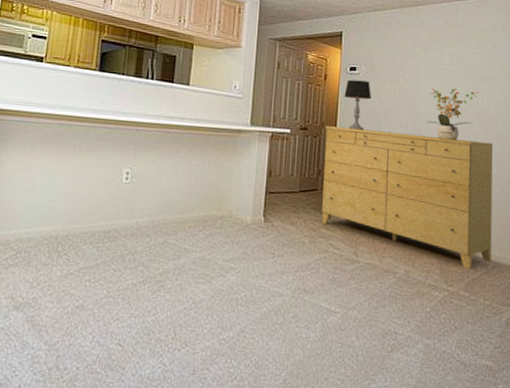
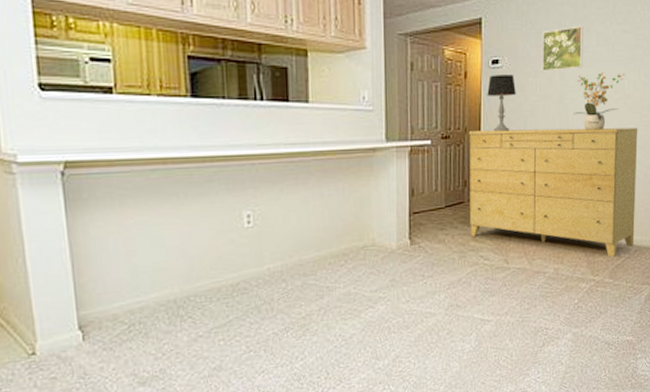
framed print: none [397,45,437,83] -> present [543,25,583,71]

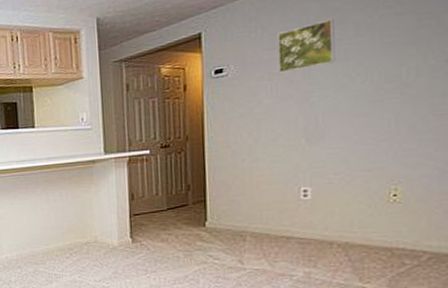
dresser: present [469,128,638,257] -> none [191,118,427,264]
table lamp: present [487,75,516,132] -> none [210,81,245,138]
potted plant: present [573,73,625,131] -> none [324,59,401,128]

